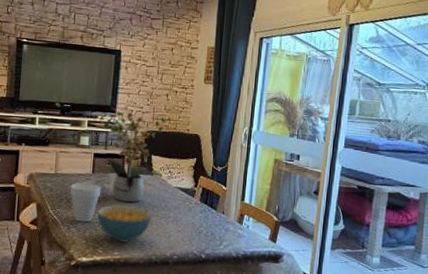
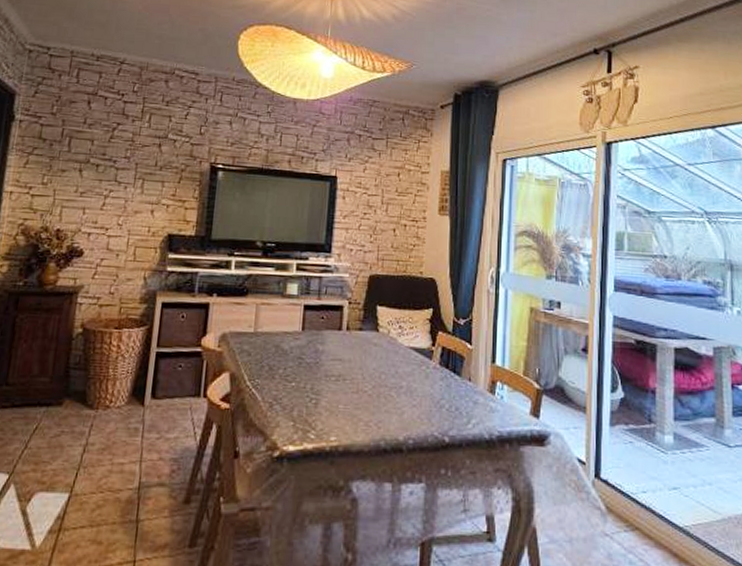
cup: present [69,182,101,223] -> none [272,343,313,397]
potted plant: present [94,107,171,202] -> none [304,246,399,368]
cereal bowl: present [96,204,153,243] -> none [307,371,380,424]

